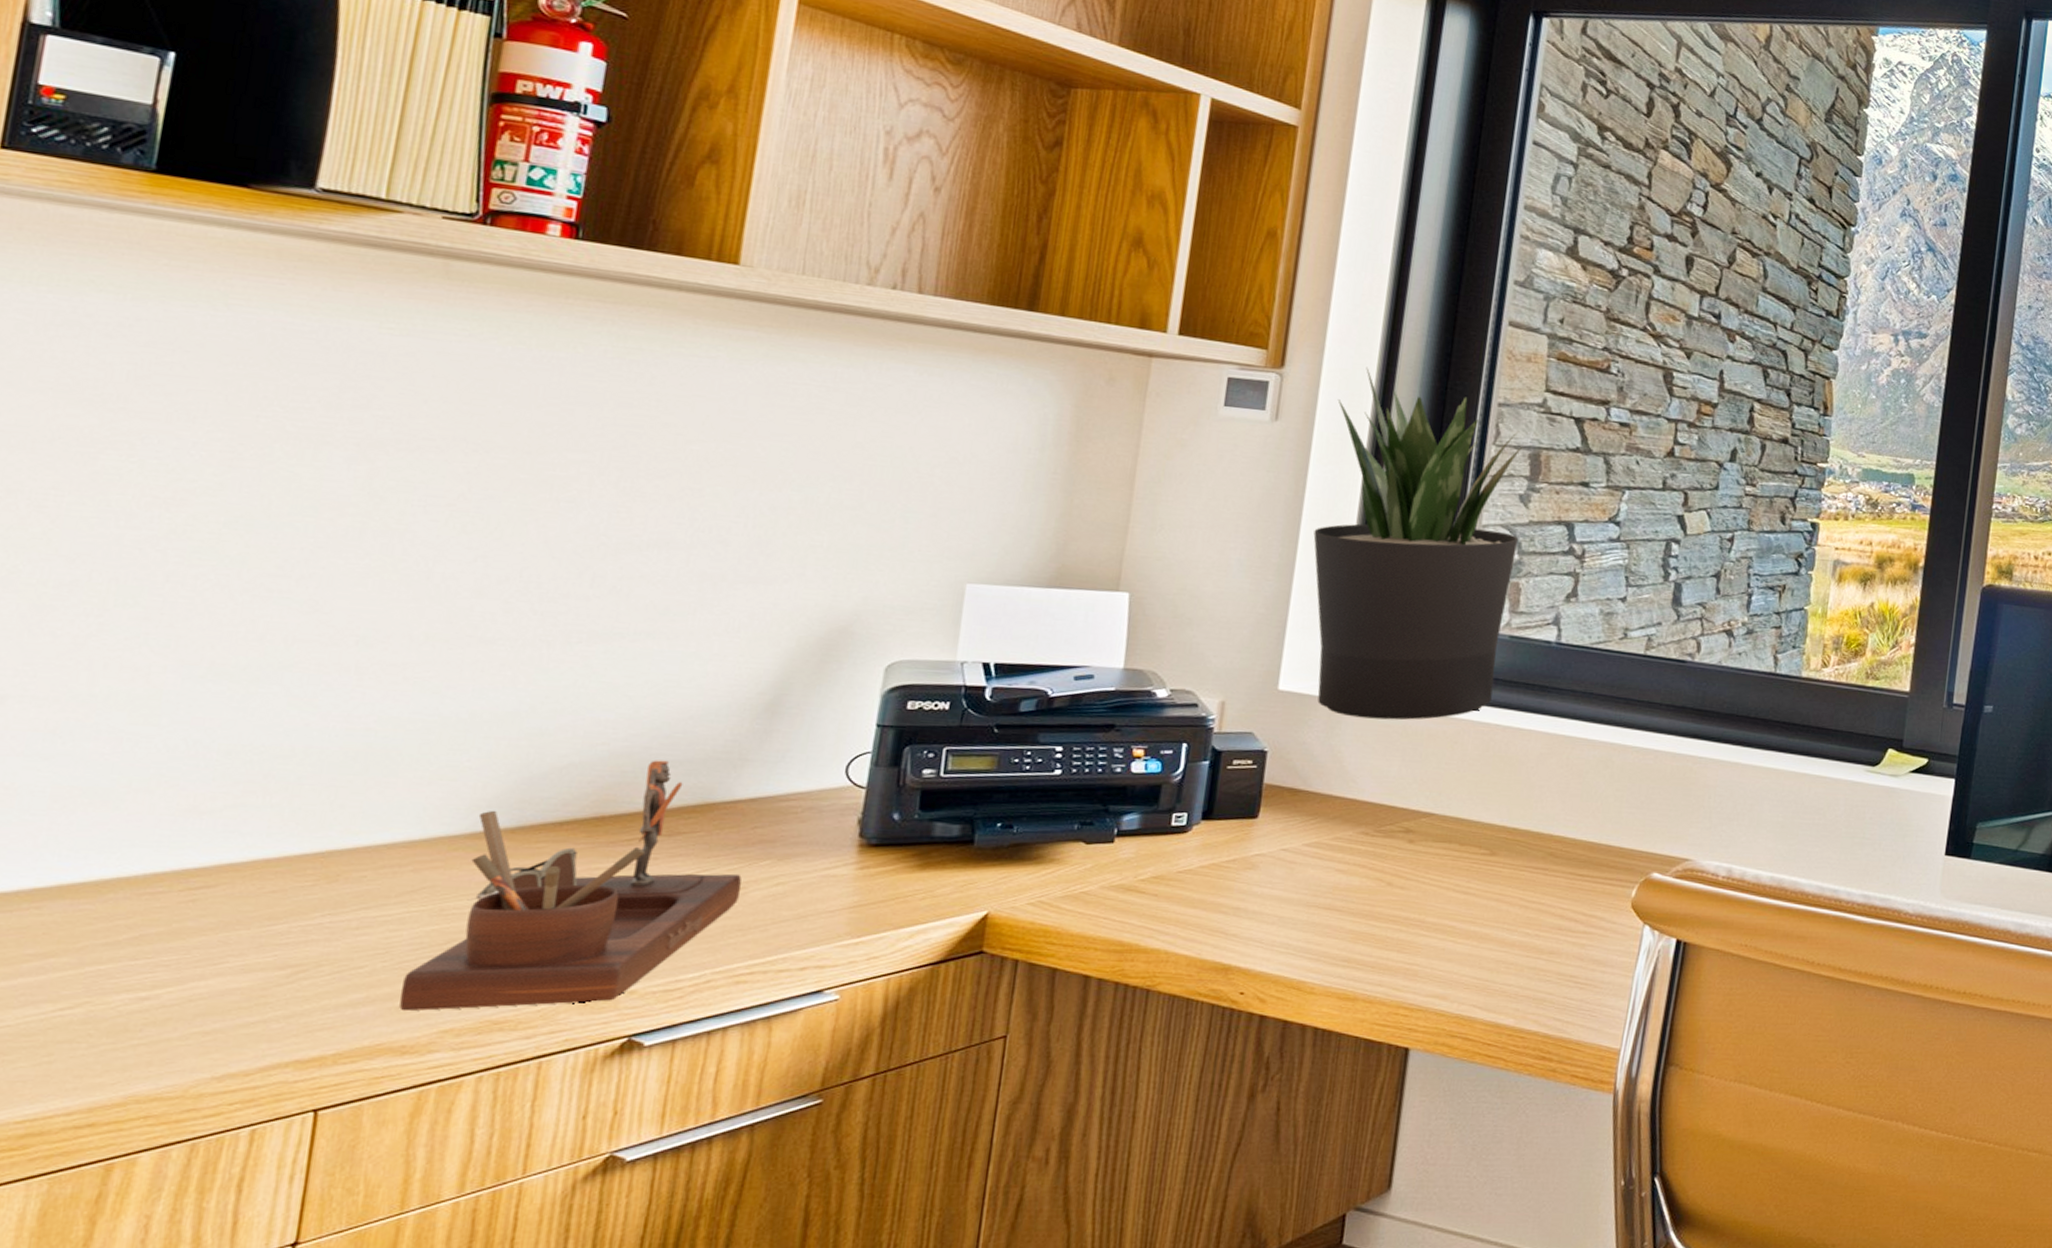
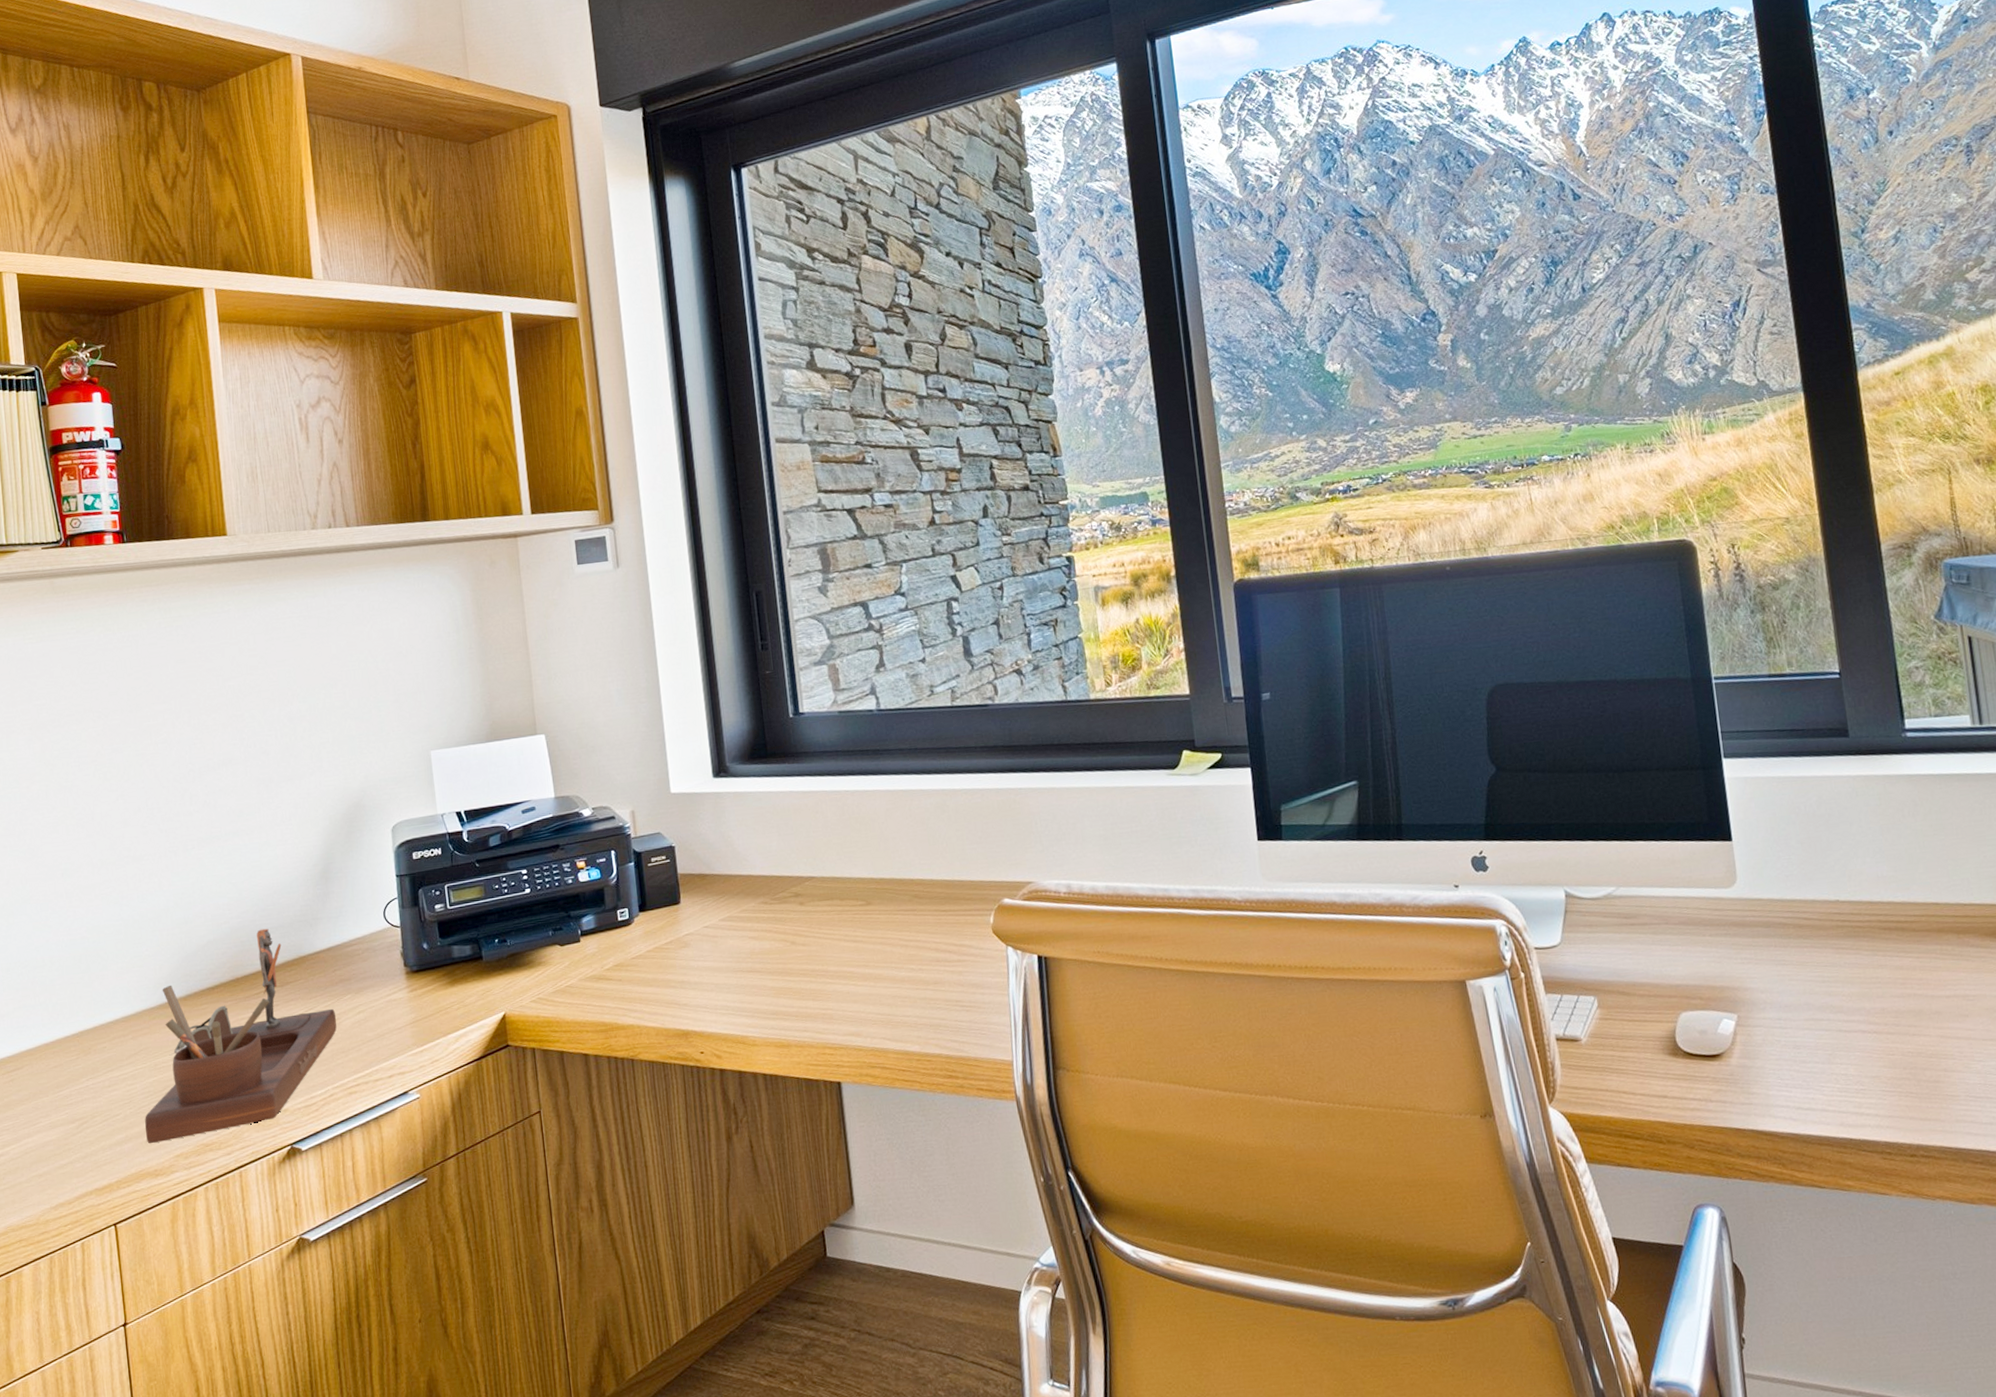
planter: present [1313,367,1522,721] -> none [659,506,837,806]

